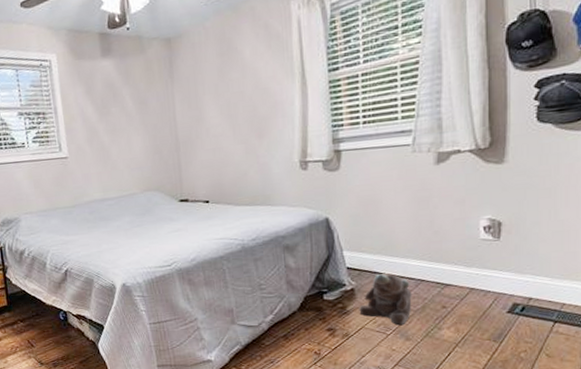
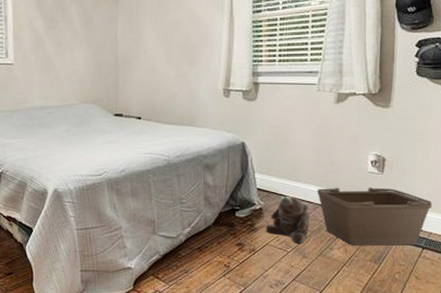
bicycle basket: none [418,256,565,324] -> present [317,187,433,246]

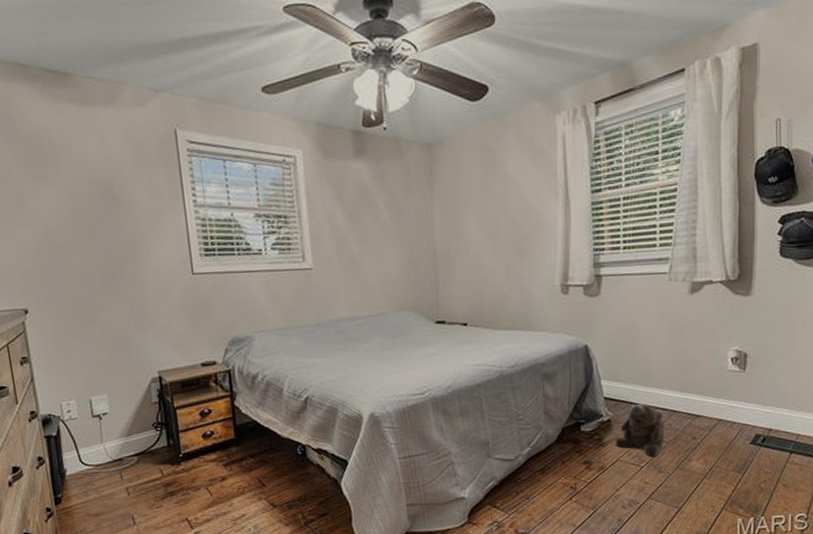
bicycle basket: present [317,187,433,246] -> none [671,387,801,455]

